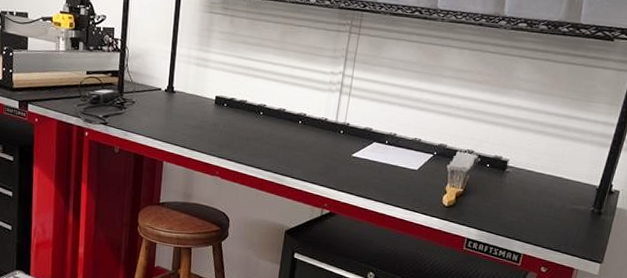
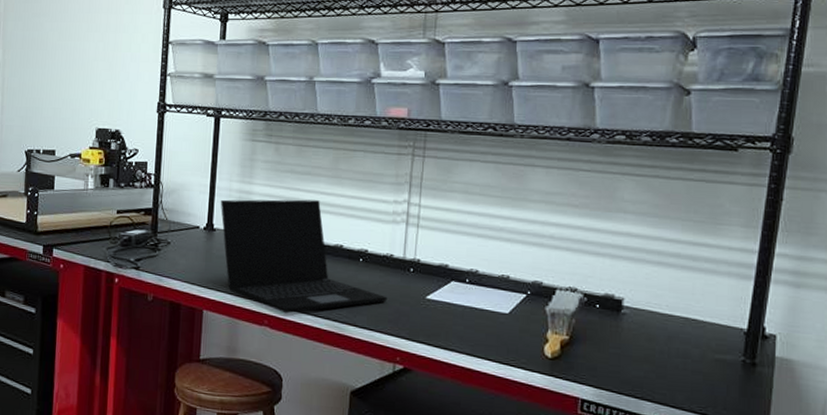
laptop: none [180,65,320,166] -> present [220,199,388,314]

